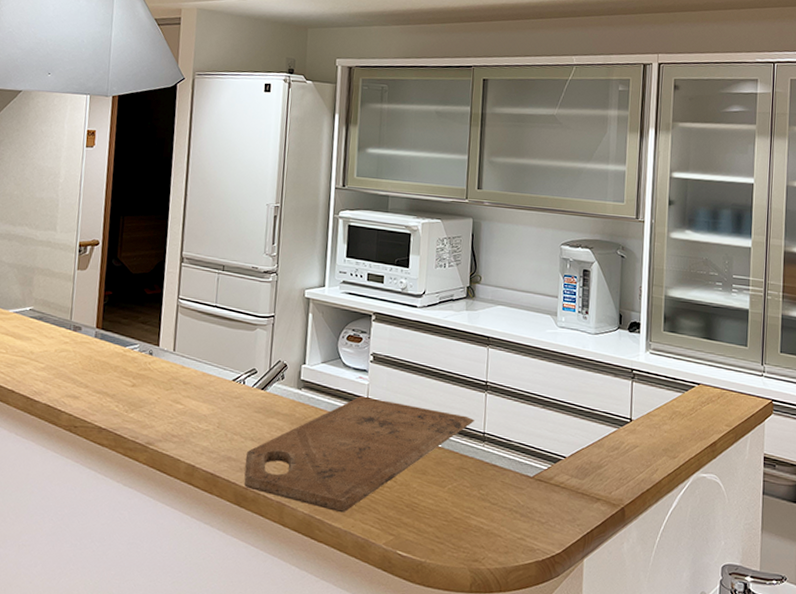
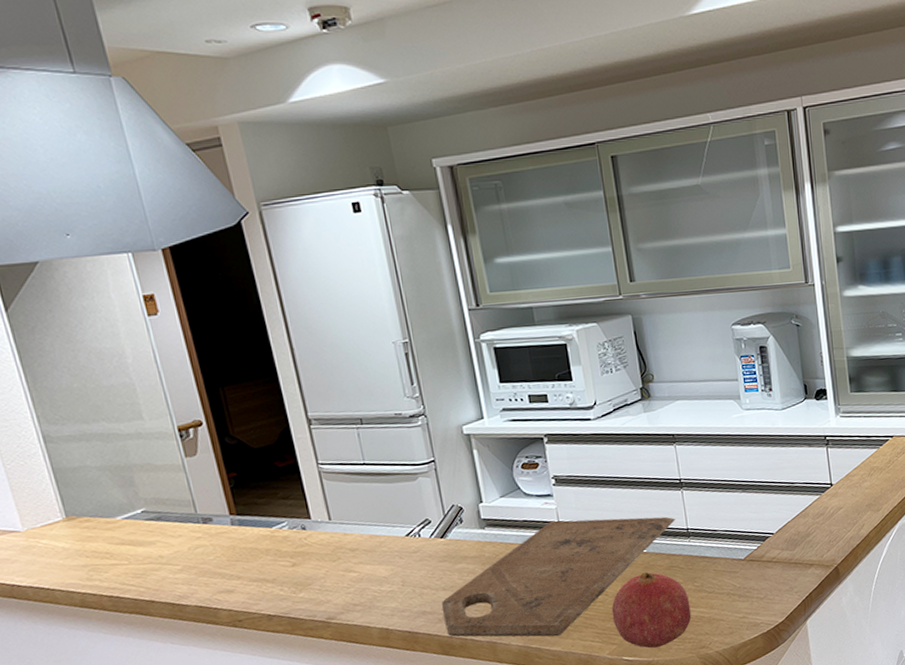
fruit: none [395,467,472,549] -> present [611,571,692,648]

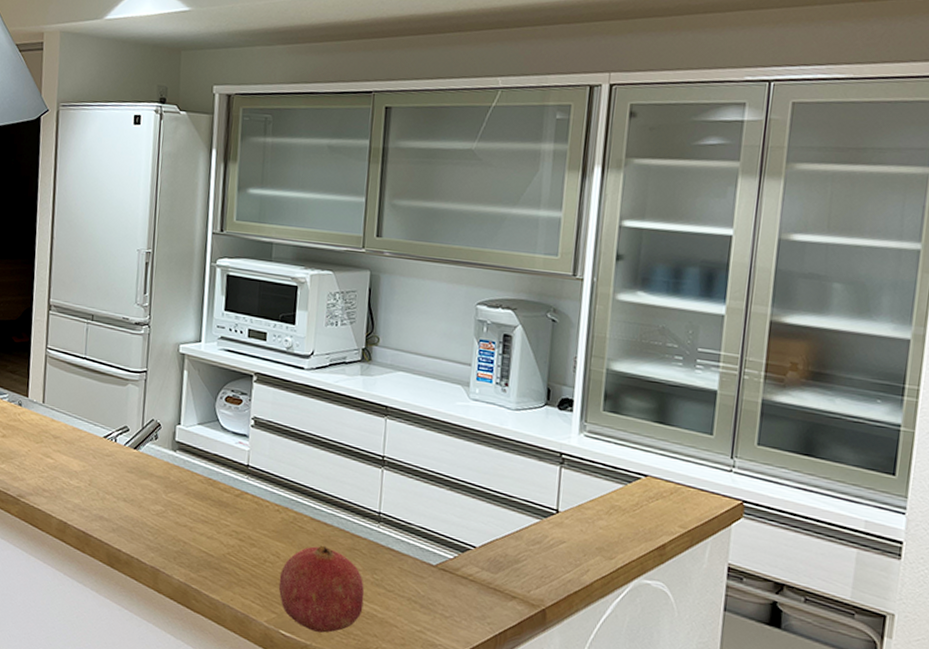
cutting board: present [441,516,676,637] -> none [116,462,370,585]

